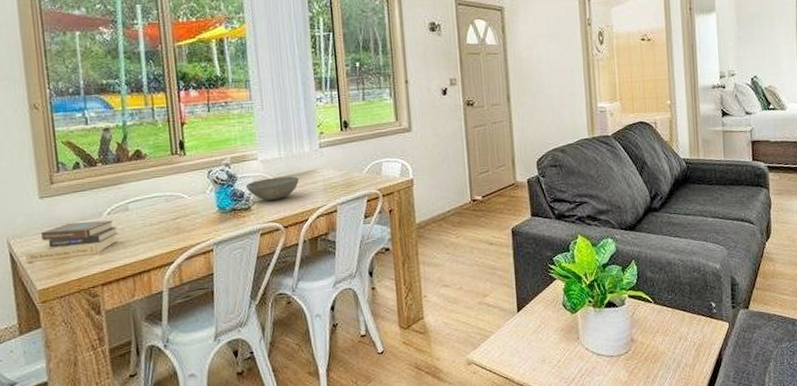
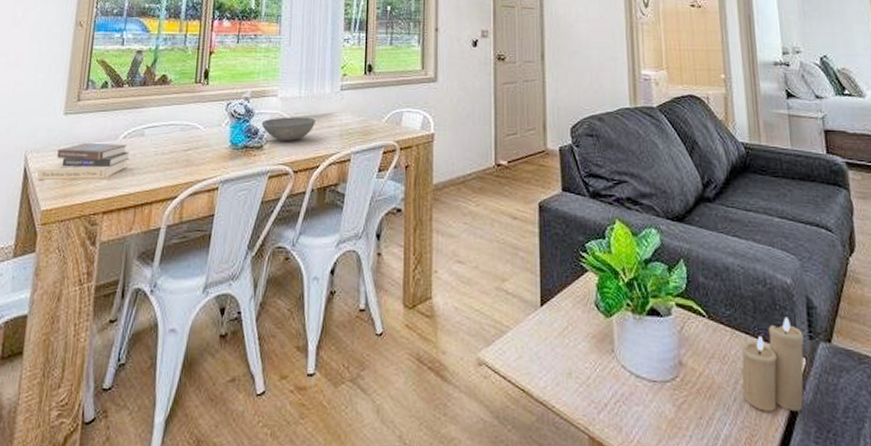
candle: none [679,294,728,366] -> present [741,316,804,412]

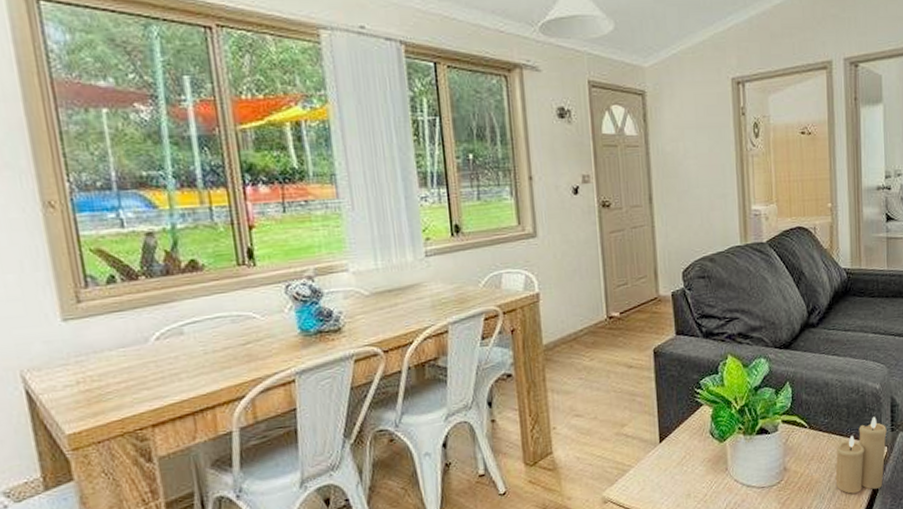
books: present [37,142,130,180] -> none [46,347,172,401]
bowl: present [261,117,315,142] -> none [334,290,401,321]

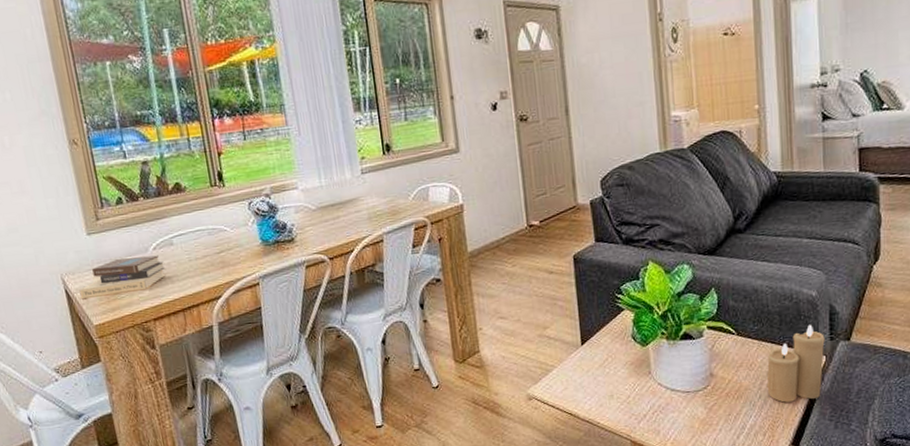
books: none [46,347,172,401] -> present [79,255,166,298]

